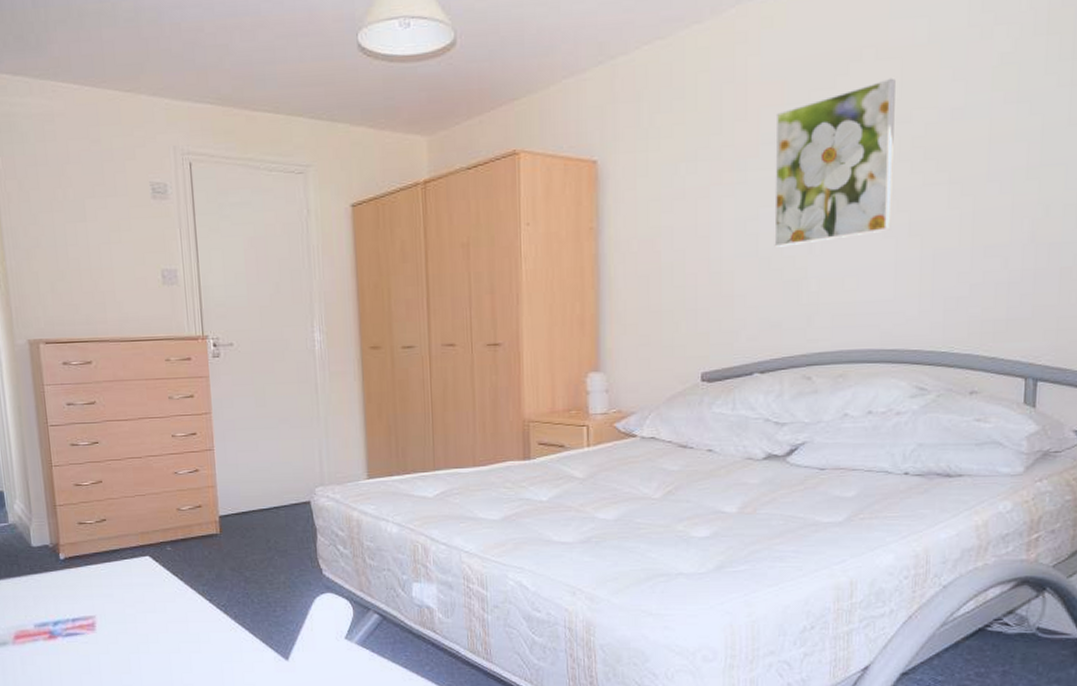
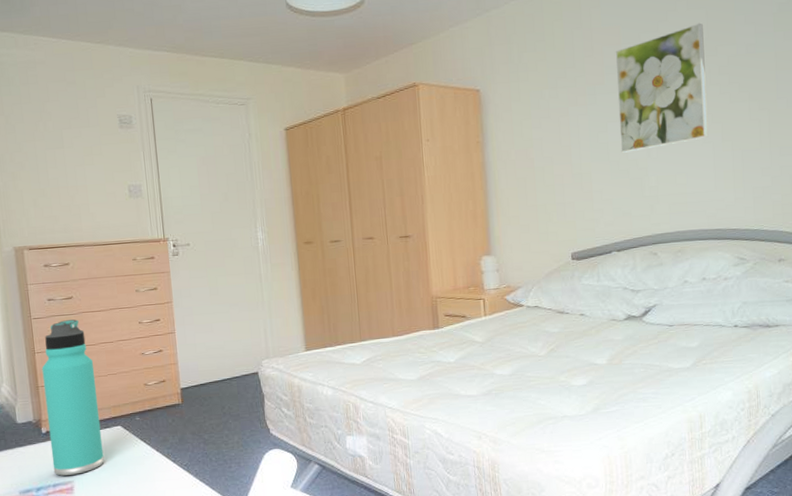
thermos bottle: none [60,429,130,609] -> present [42,319,105,476]

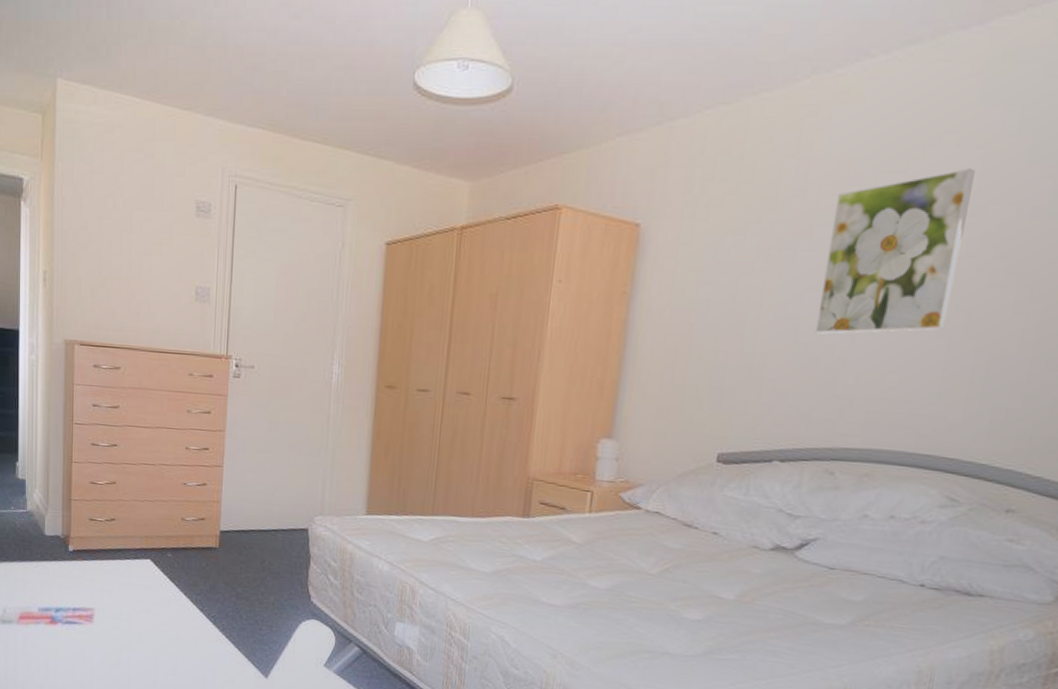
thermos bottle: present [42,319,105,476] -> none [75,431,132,603]

